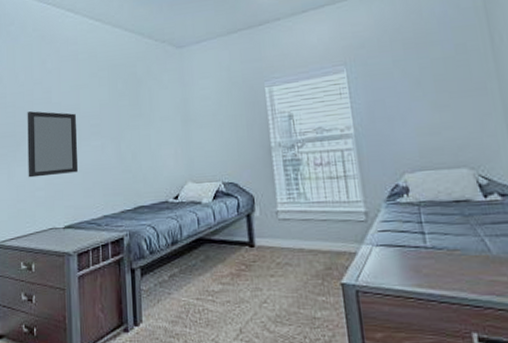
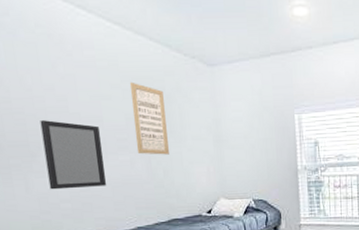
wall art: none [105,69,138,139] -> present [129,81,169,155]

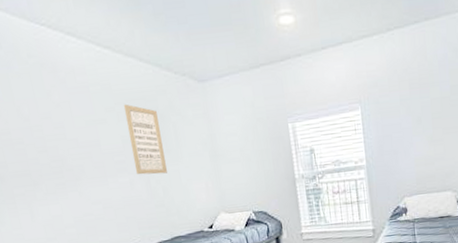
home mirror: present [40,120,107,190] -> none [39,148,109,216]

